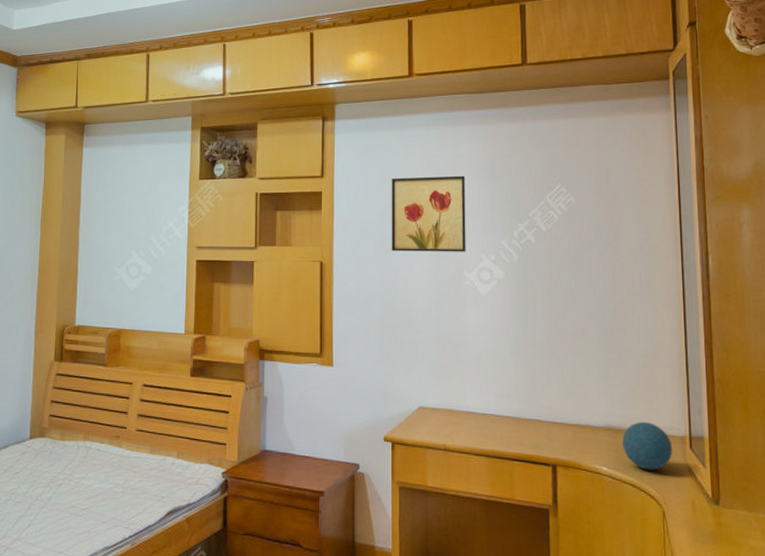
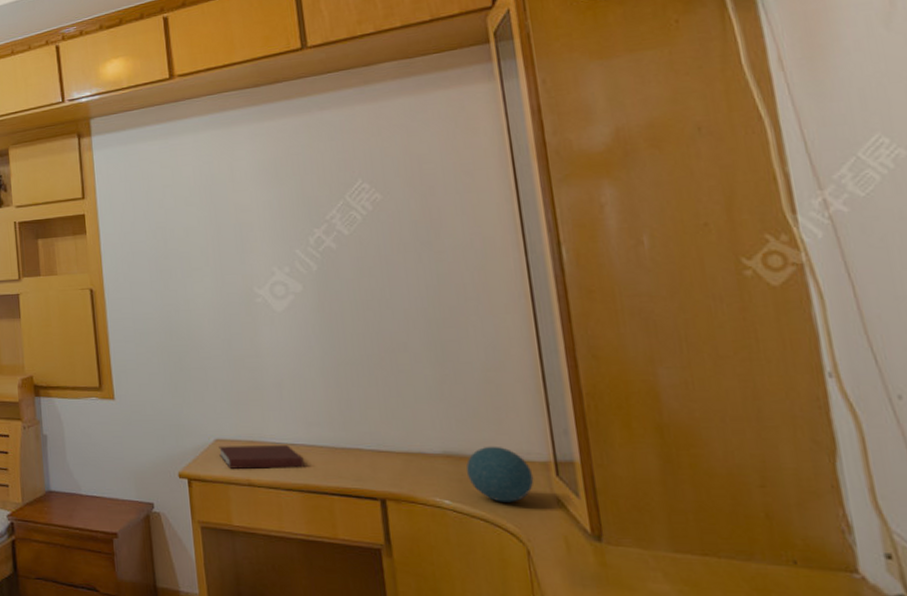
wall art: present [391,175,466,252] -> none [160,181,254,272]
notebook: none [421,413,493,436] -> present [219,445,305,469]

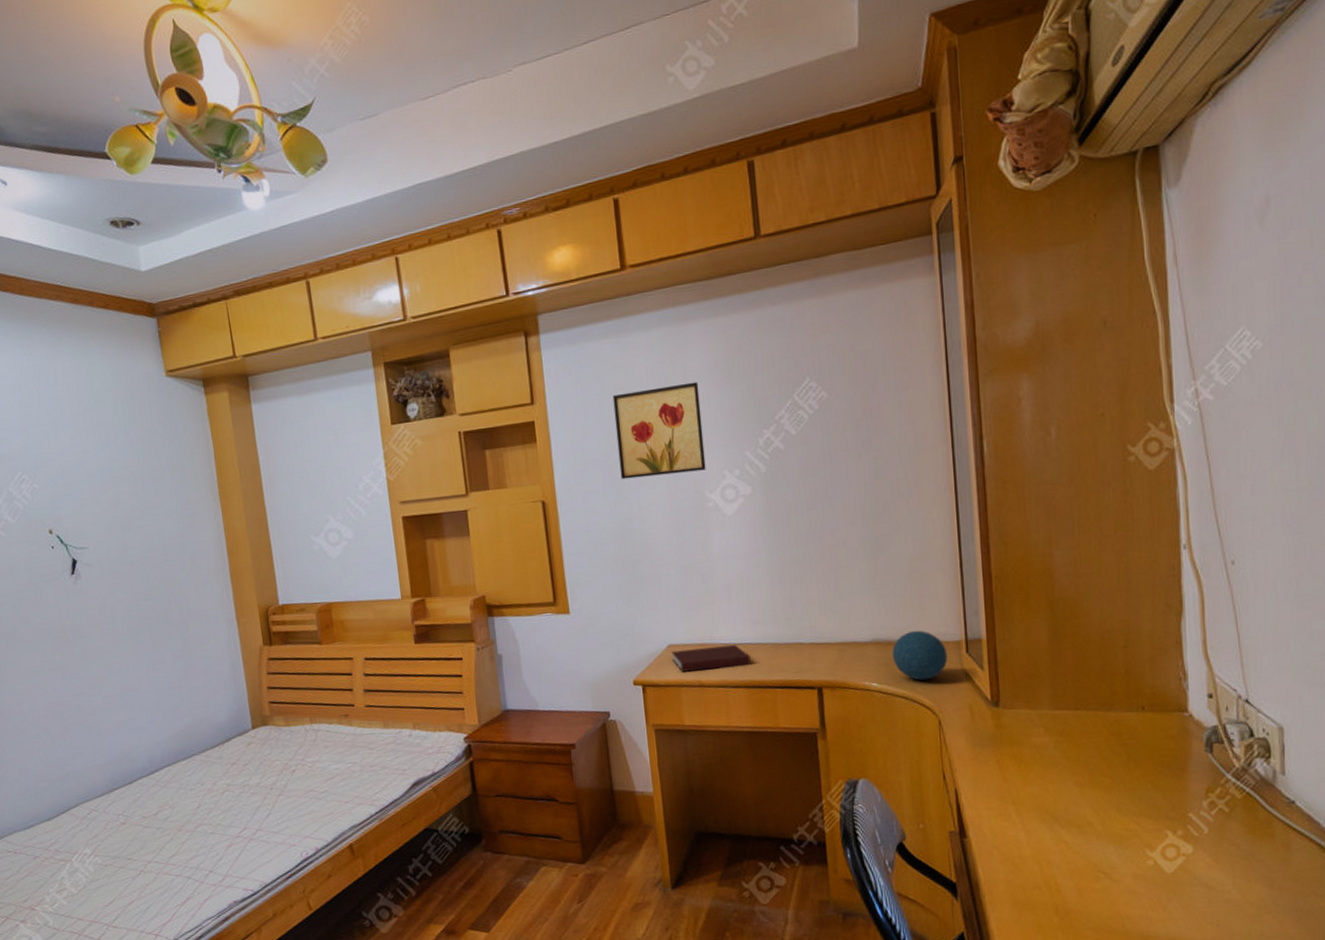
wall art: none [160,181,254,272] -> present [612,382,706,480]

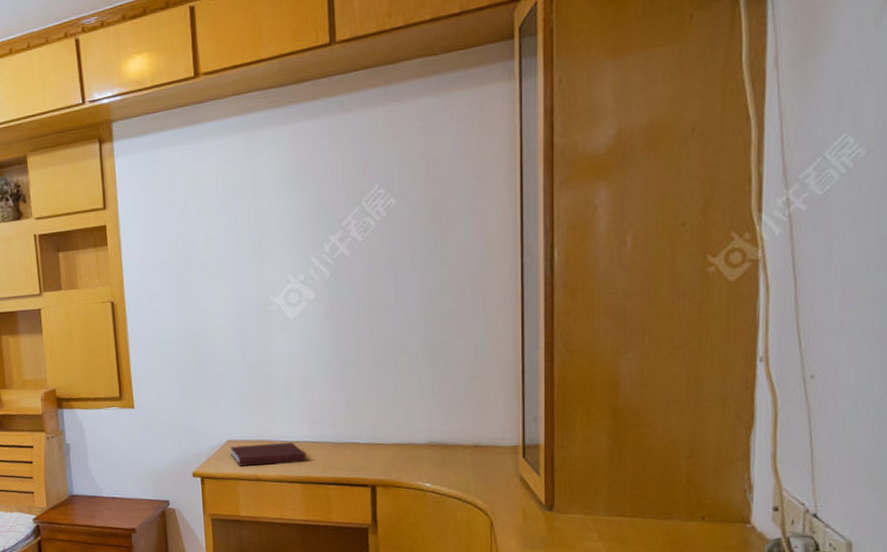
wall art: present [612,382,706,480] -> none [182,188,271,283]
decorative orb: present [891,630,948,681] -> none [447,434,504,483]

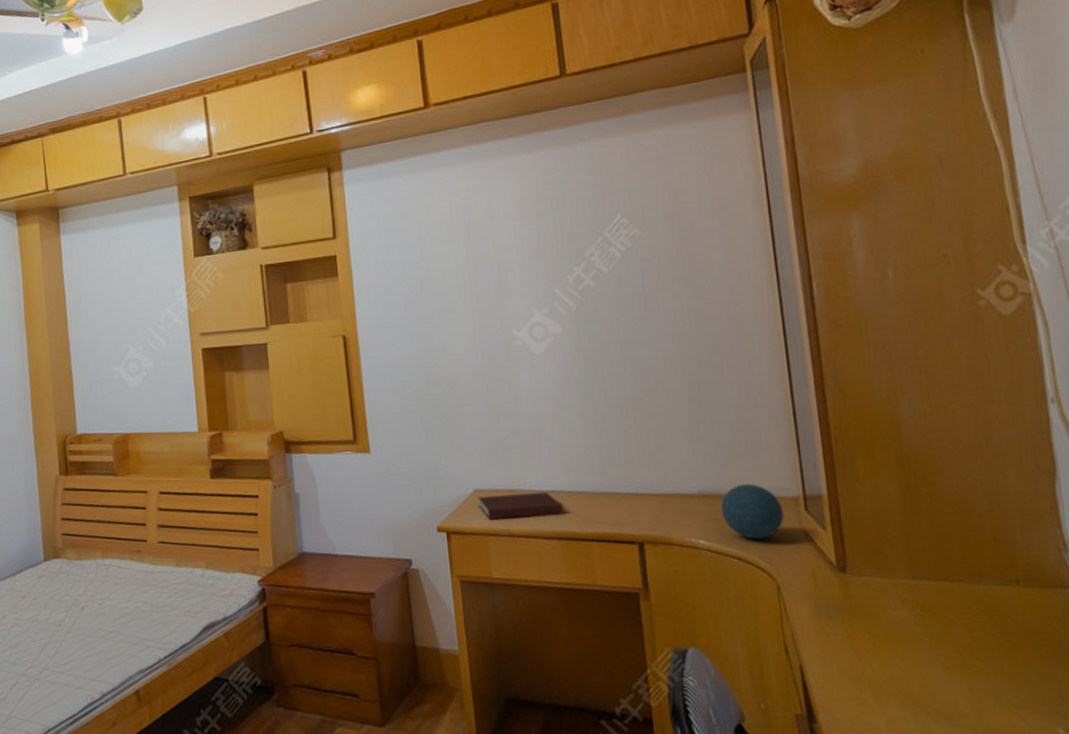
decorative orb: none [447,434,504,483] -> present [720,483,785,540]

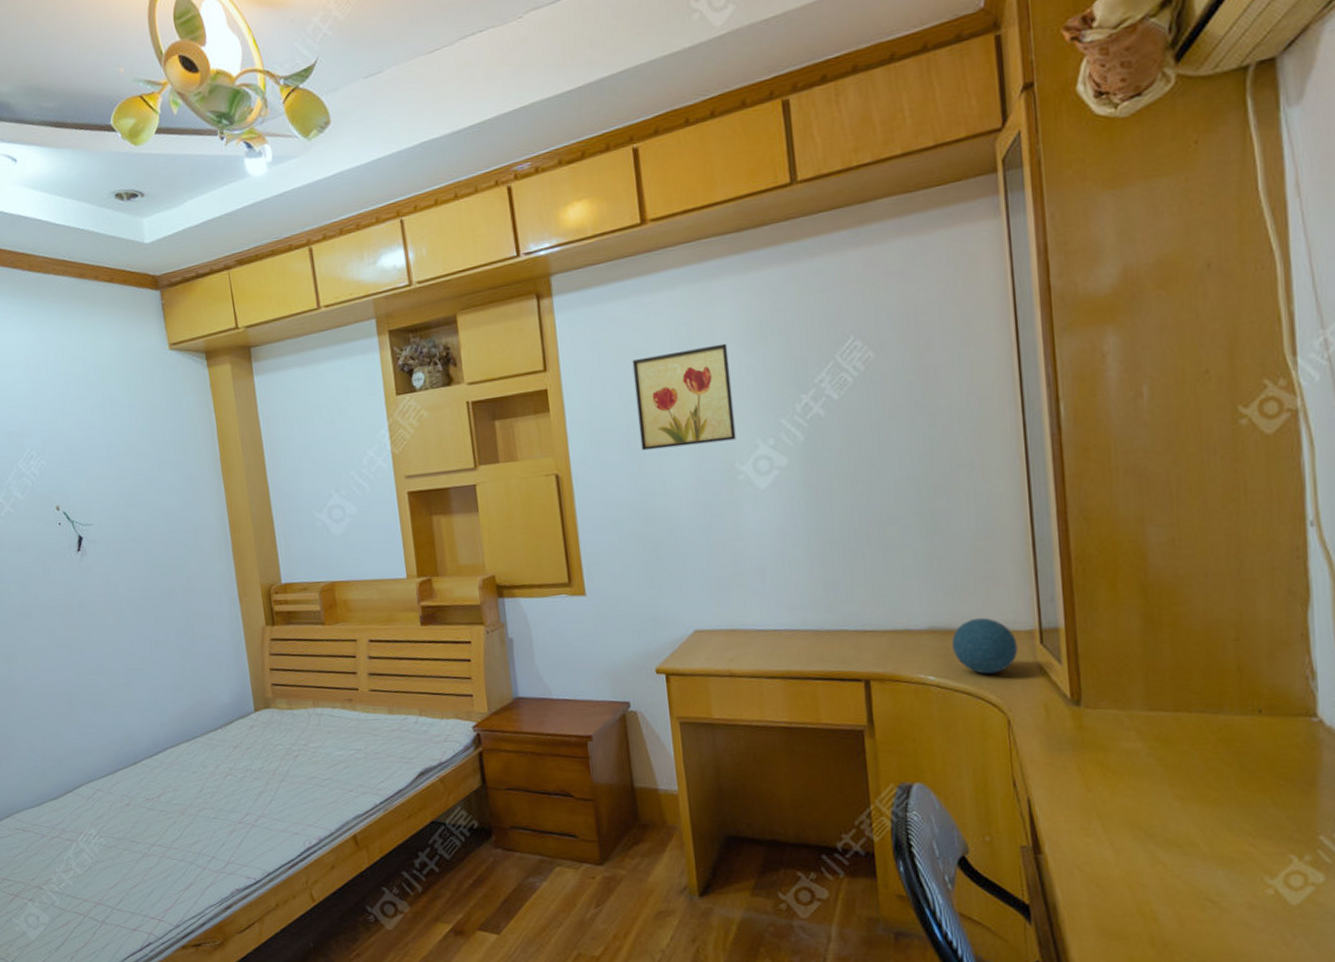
wall art: none [415,218,513,315] -> present [632,343,736,451]
notebook: present [478,492,564,520] -> none [698,631,788,660]

